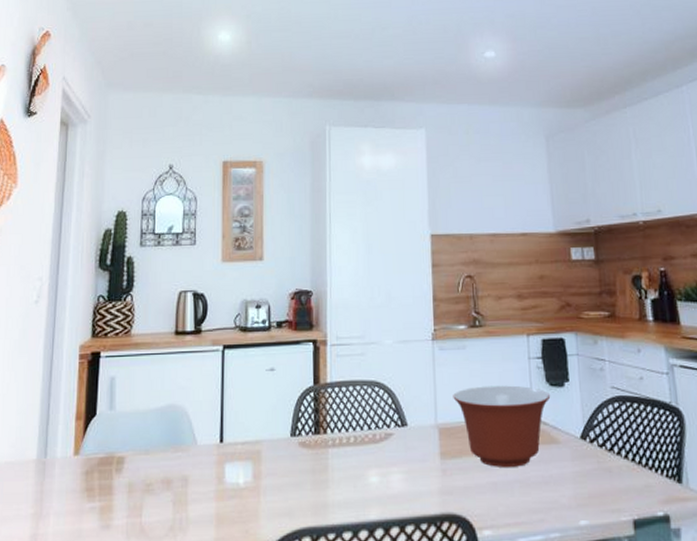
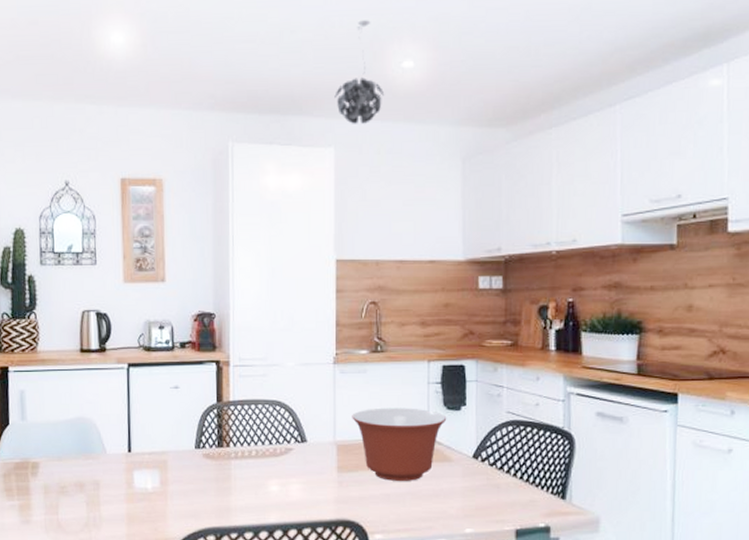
pendant light: none [424,17,470,108] -> present [334,20,385,124]

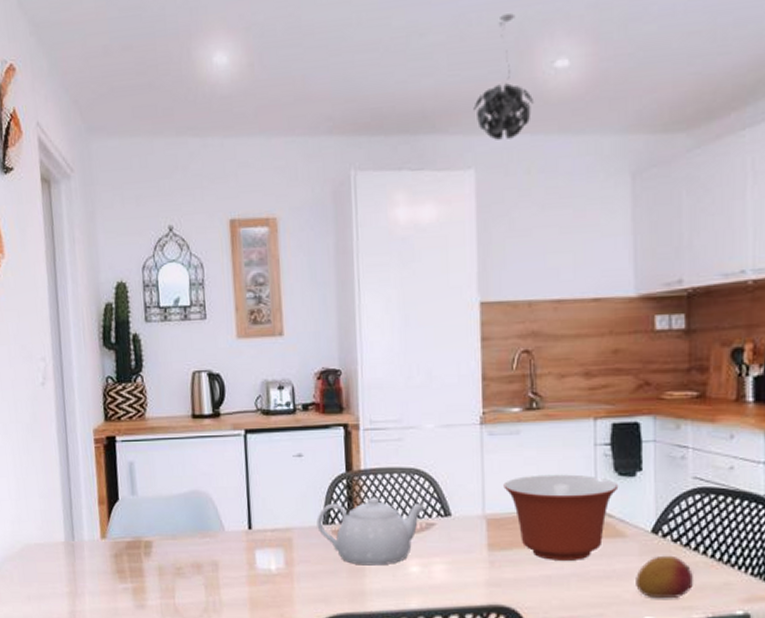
teapot: none [190,425,286,485] -> present [316,497,427,566]
fruit: none [459,477,506,514] -> present [636,555,694,599]

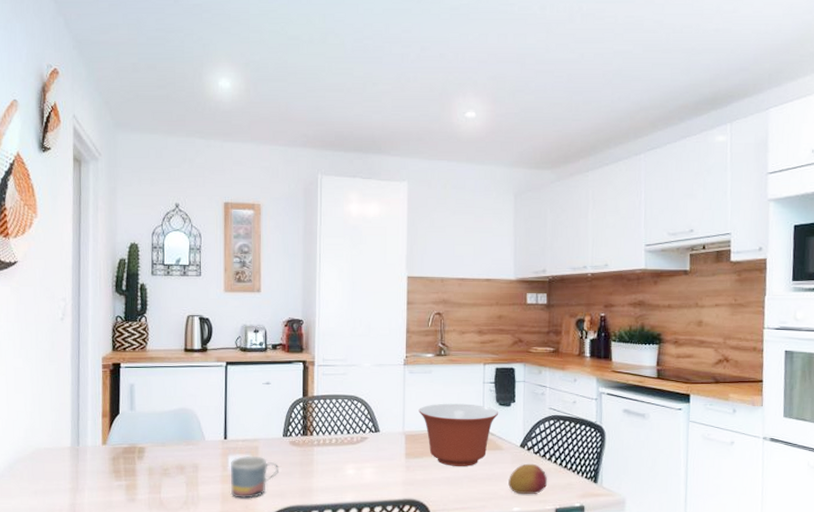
mug: none [259,551,321,605] -> present [231,456,280,499]
teapot: present [316,497,427,566] -> none [278,416,362,469]
pendant light: present [473,13,535,140] -> none [409,77,451,163]

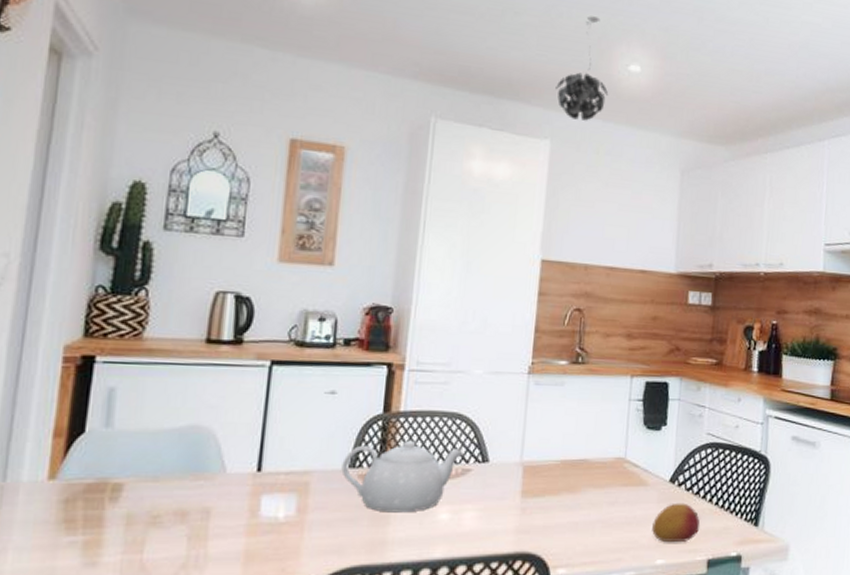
mug: present [231,456,280,499] -> none [260,496,339,557]
teapot: none [278,416,362,469] -> present [341,440,465,513]
pendant light: none [409,77,451,163] -> present [555,16,609,121]
mixing bowl: present [418,403,499,466] -> none [543,425,646,507]

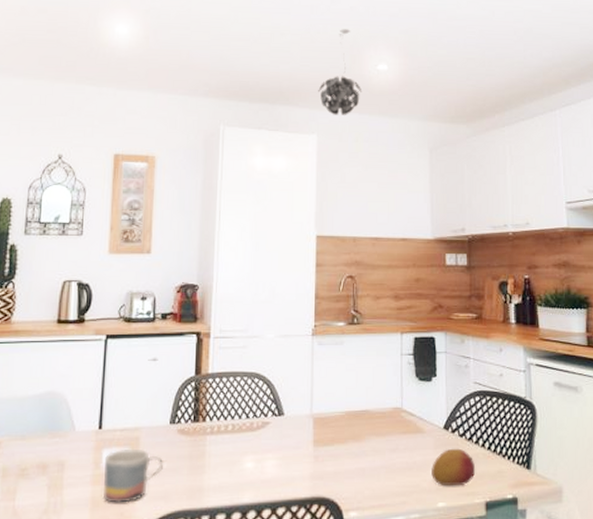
mug: none [260,496,339,557] -> present [104,450,164,503]
teapot: present [341,440,465,513] -> none [164,398,263,463]

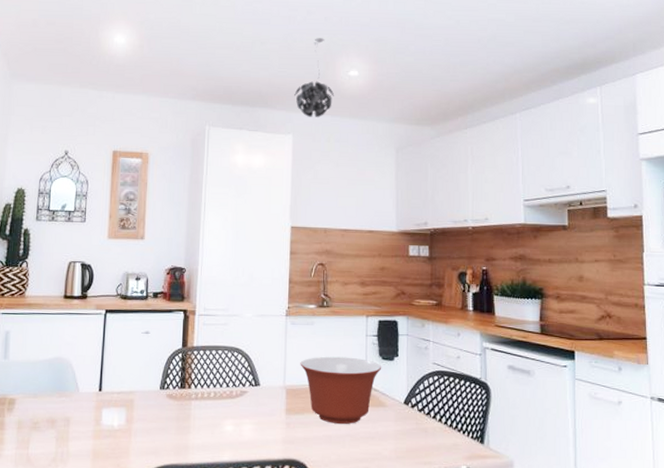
mug: present [104,450,164,503] -> none [103,410,155,456]
mixing bowl: none [329,379,419,454] -> present [300,356,382,424]
fruit: present [432,448,476,486] -> none [392,421,433,456]

